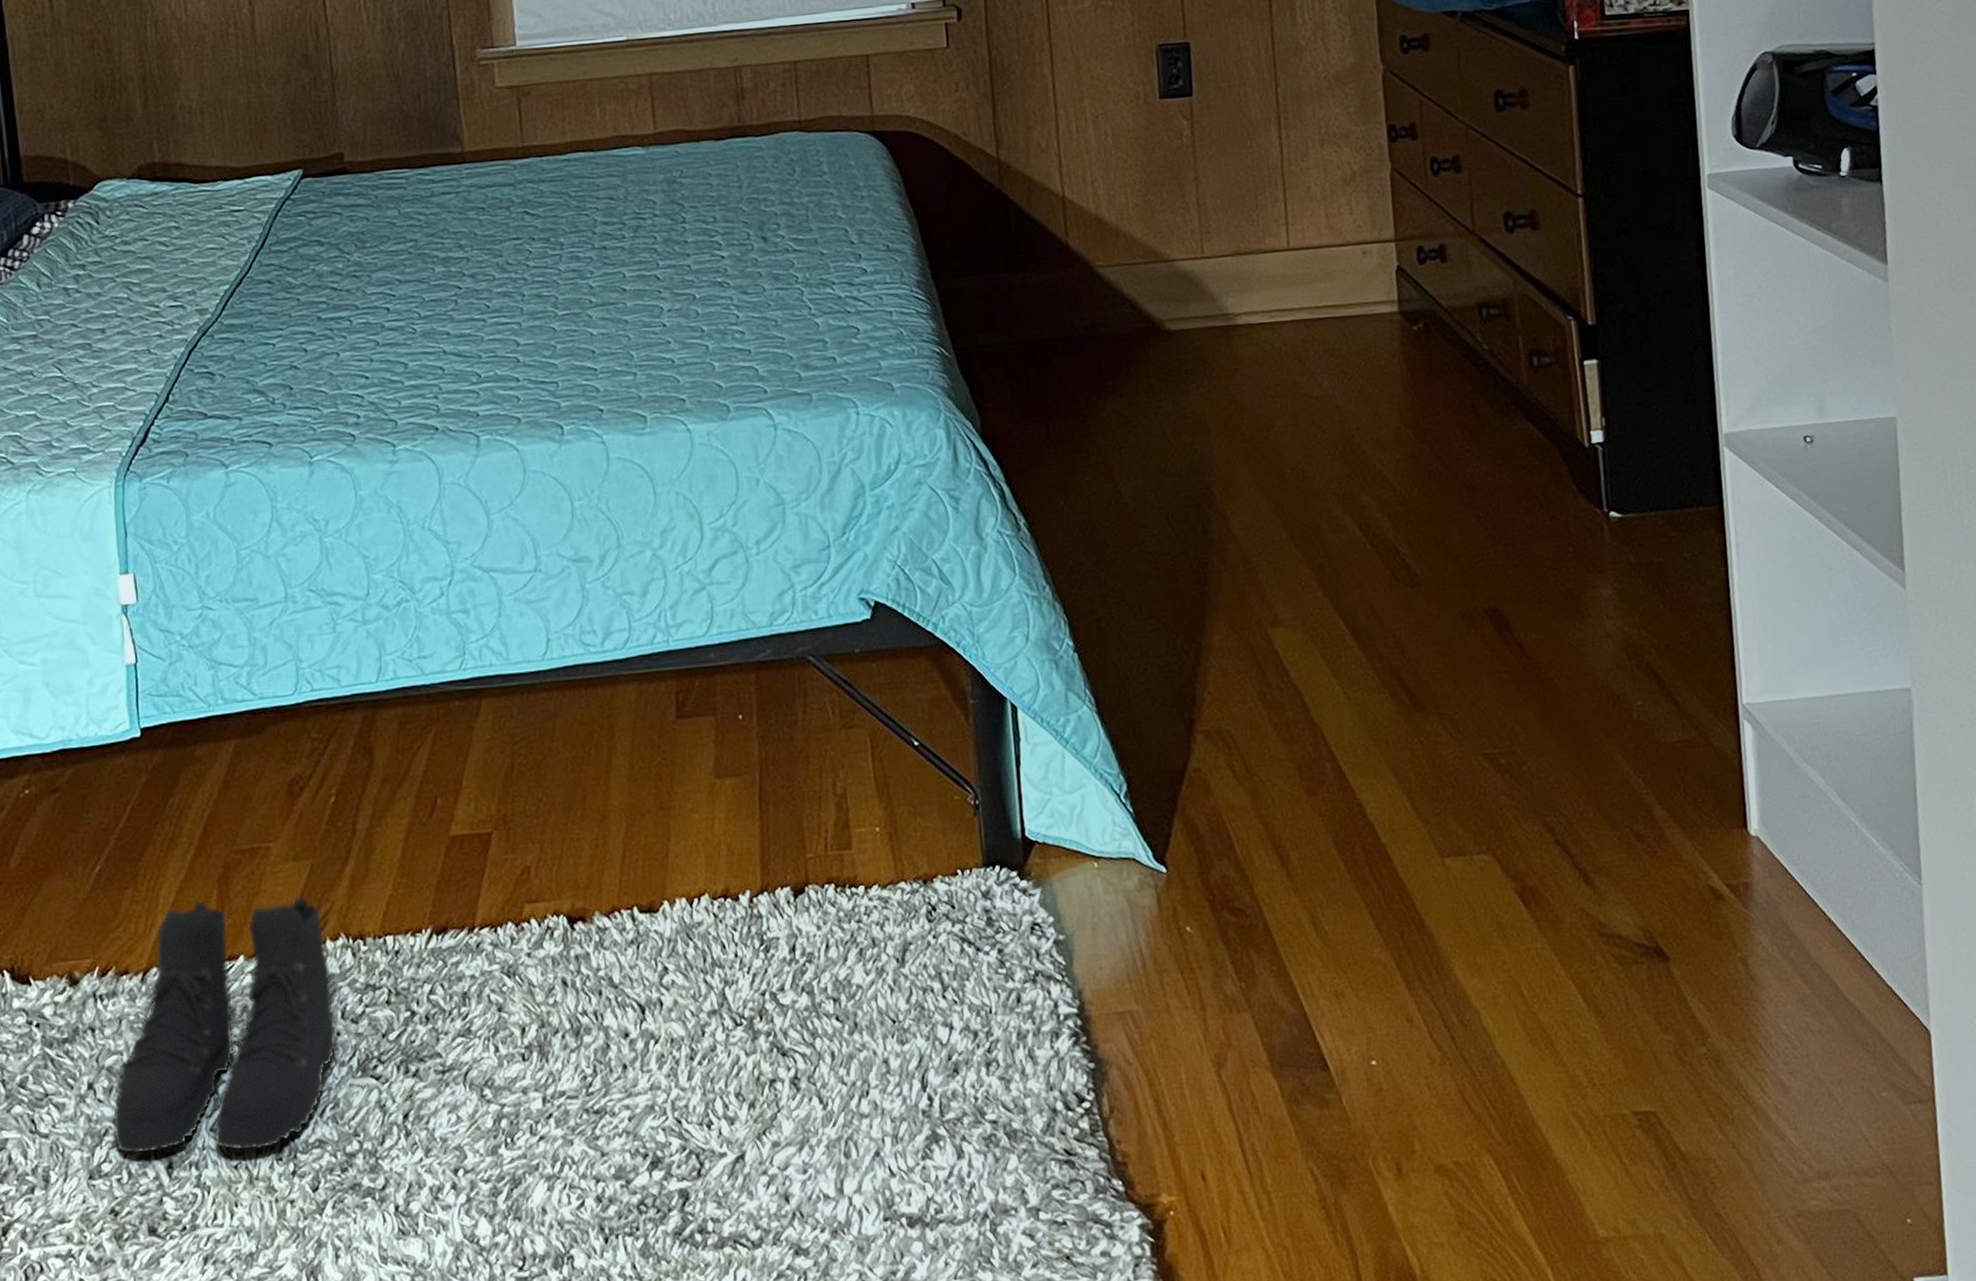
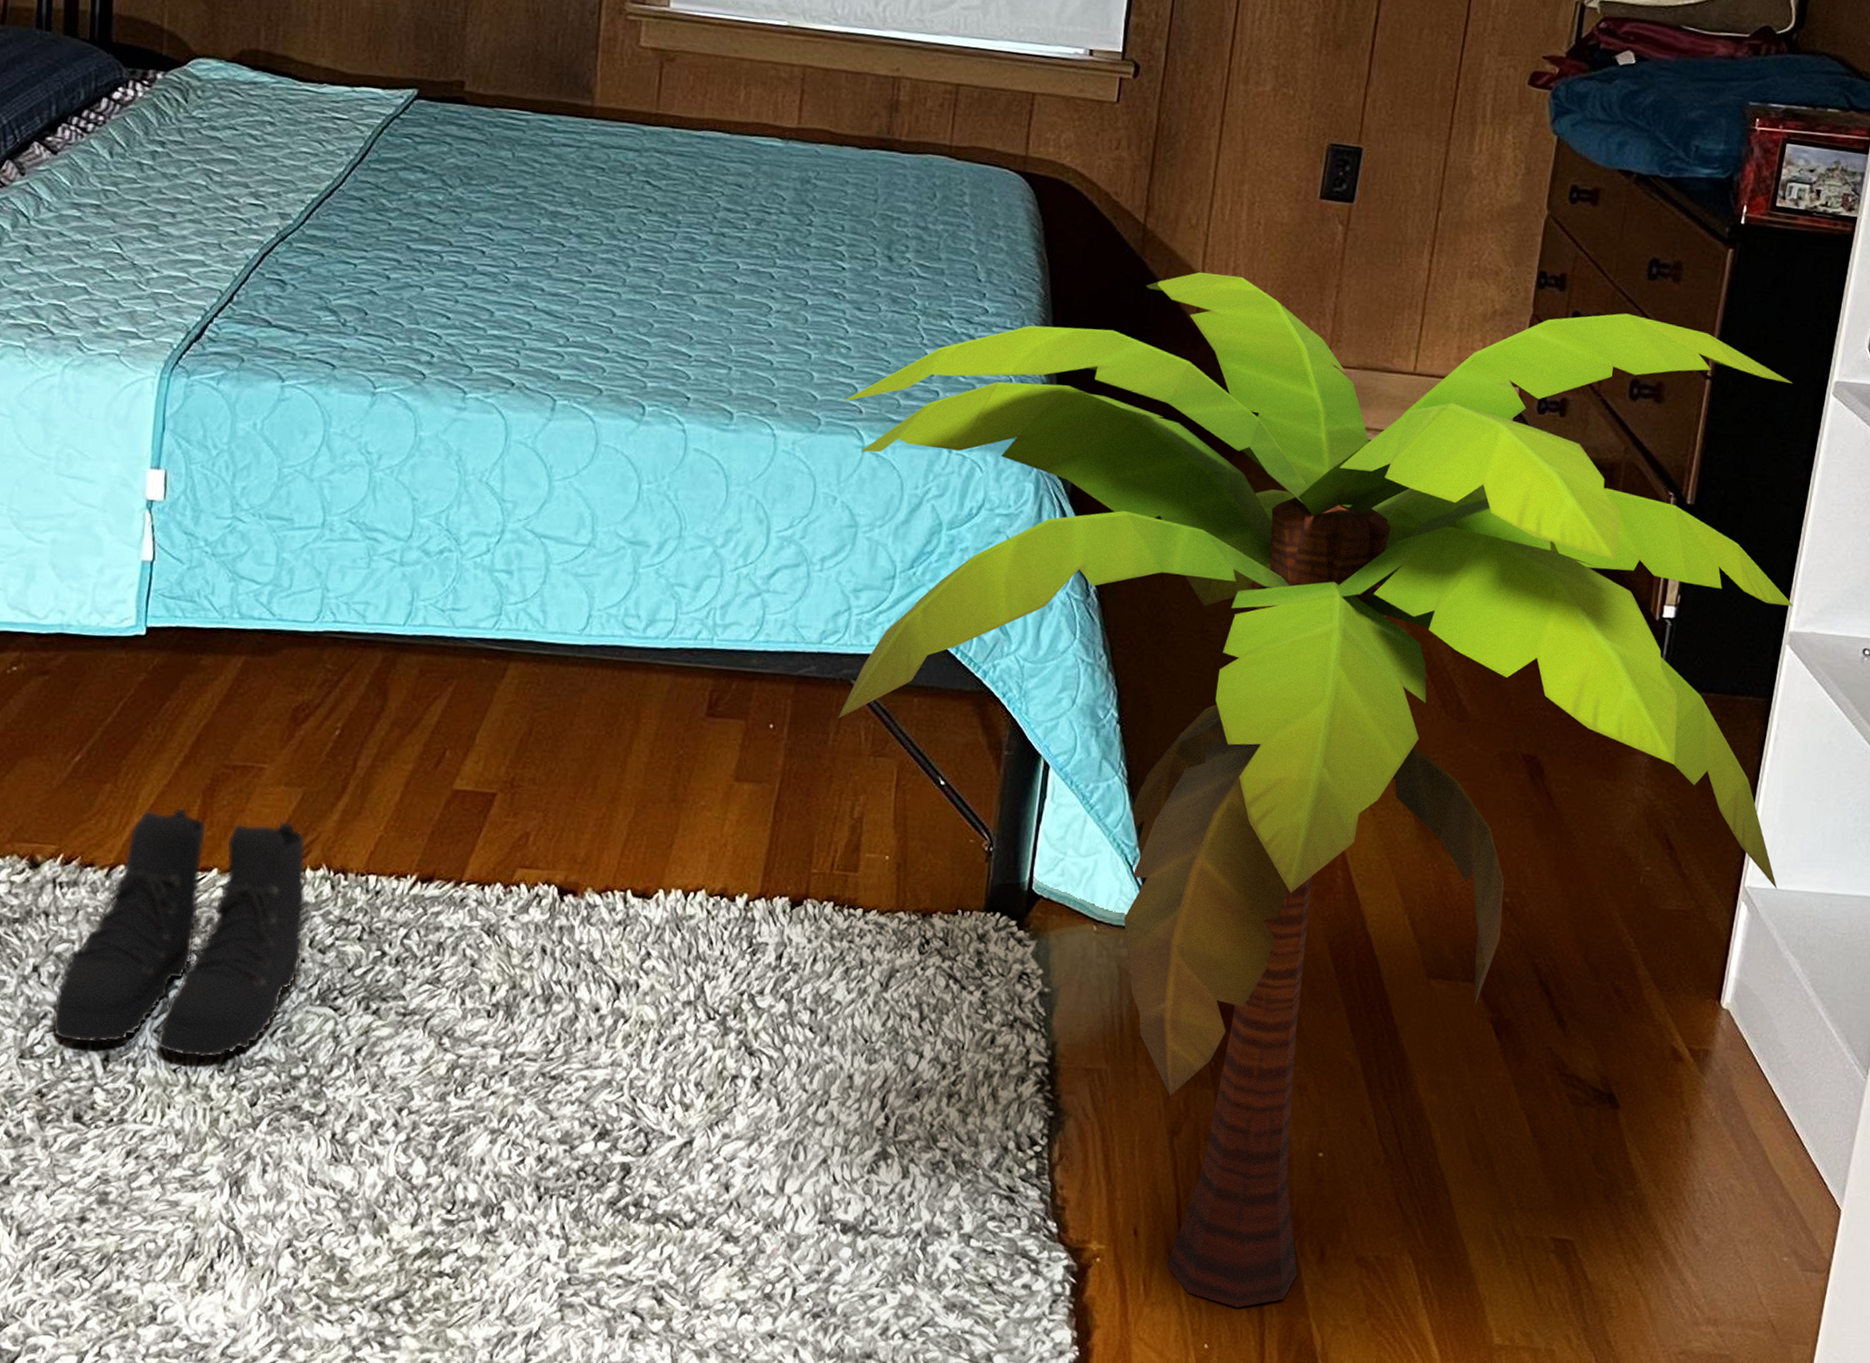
decorative plant: none [746,149,1778,1241] -> present [838,272,1793,1308]

